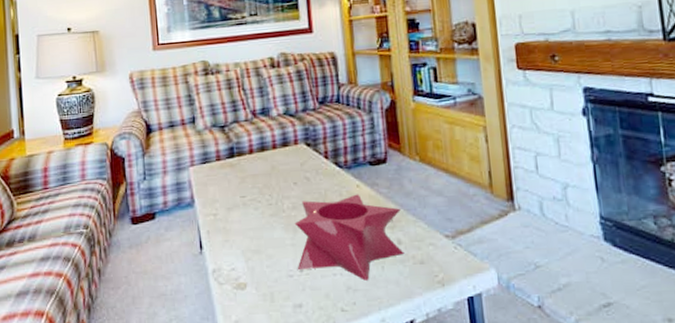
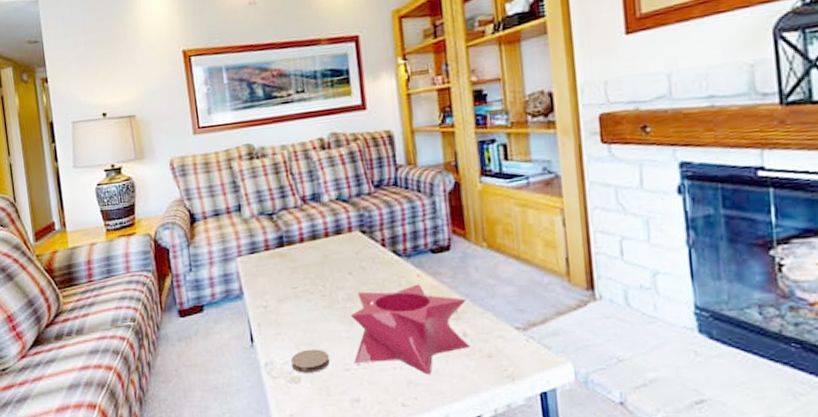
coaster: none [238,256,274,279] -> present [291,349,330,373]

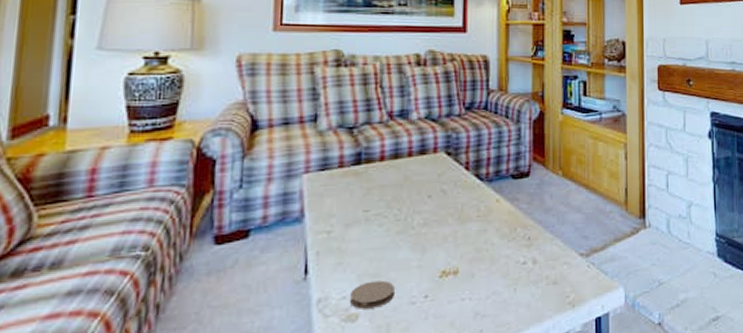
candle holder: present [350,284,470,375] -> none [421,209,539,305]

